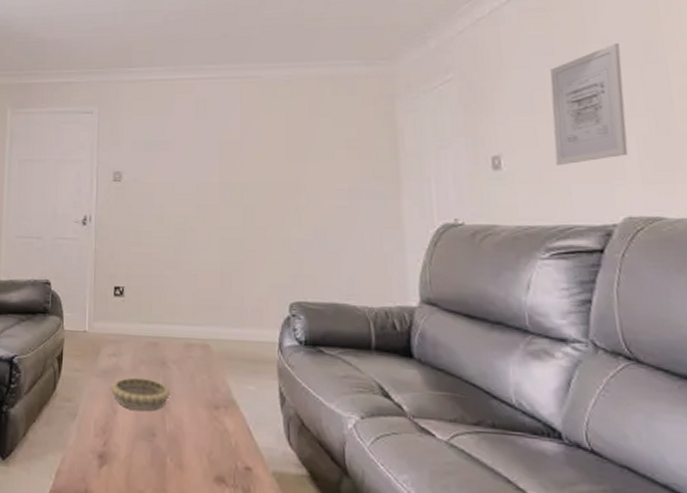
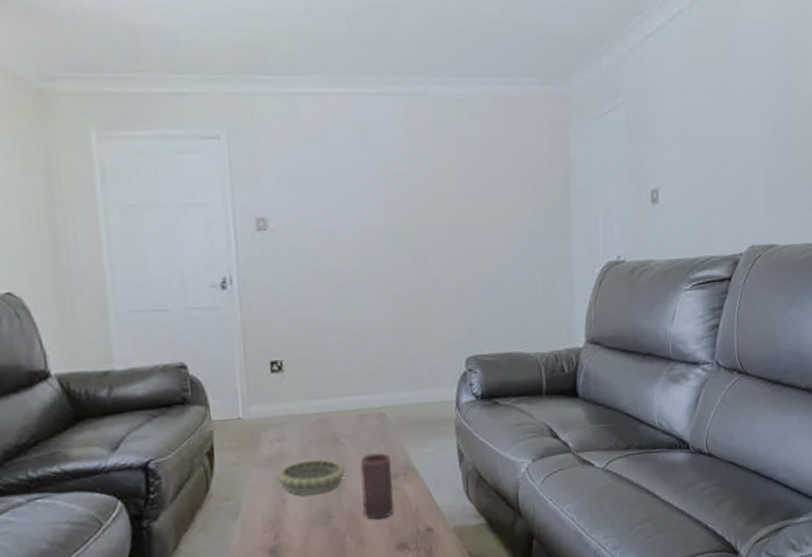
candle: none [184,381,213,447] -> present [360,452,394,520]
wall art: present [550,43,629,166] -> none [702,71,760,198]

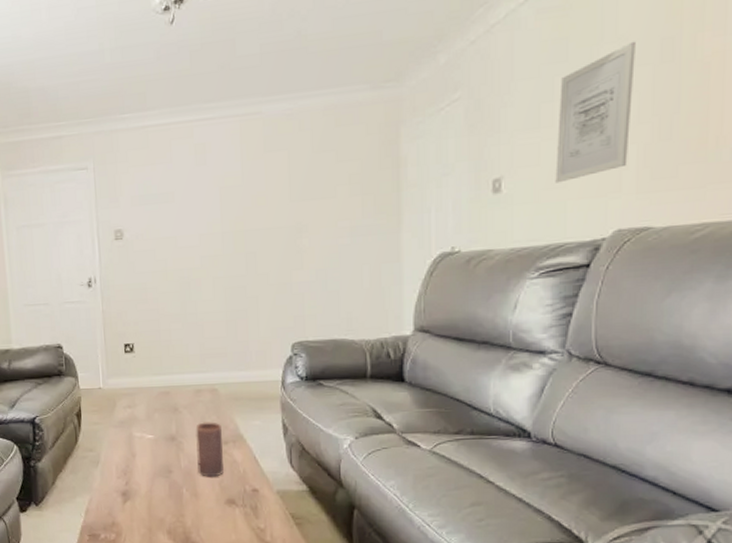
decorative bowl: present [276,459,346,496] -> none [127,424,184,453]
wall art: none [702,71,760,198] -> present [555,41,636,183]

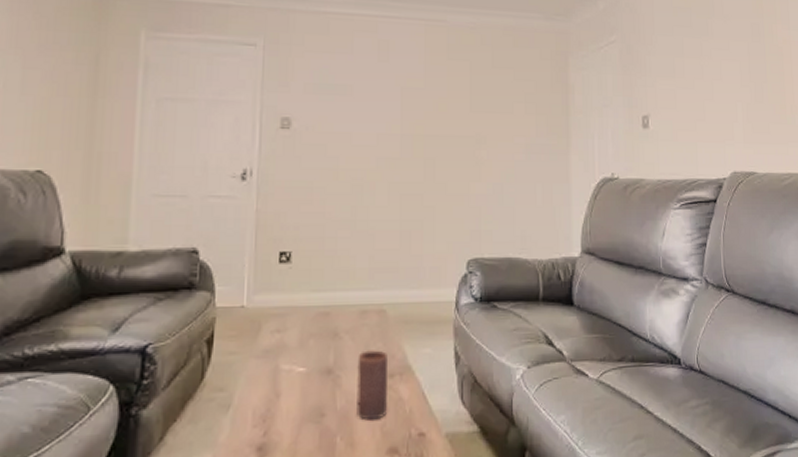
wall art: present [555,41,636,183] -> none [687,21,737,126]

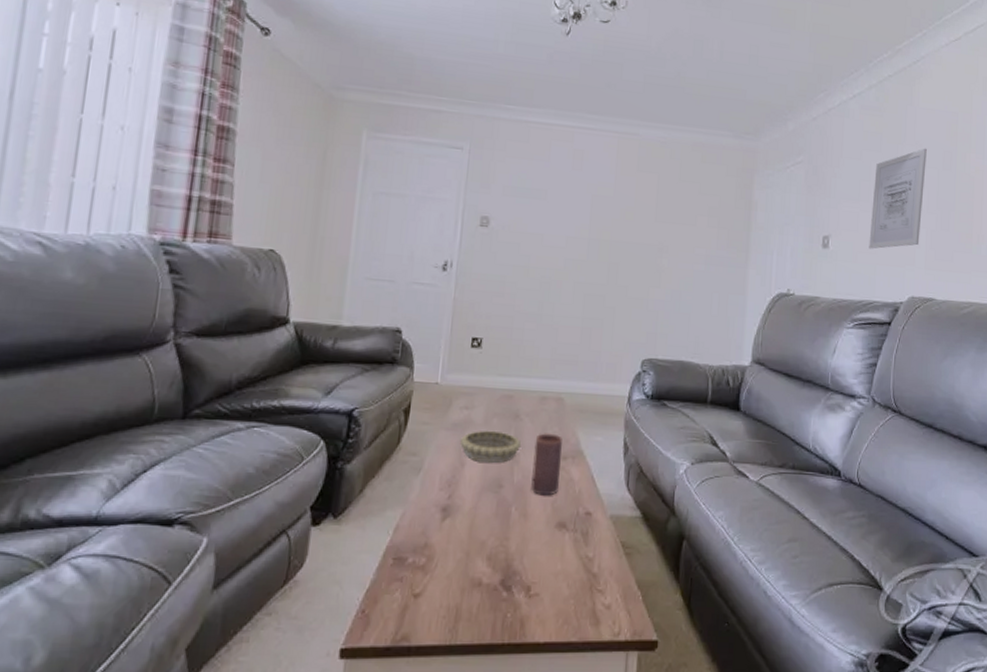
decorative bowl: none [272,353,343,392] -> present [459,430,522,464]
wall art: none [687,21,737,126] -> present [869,148,927,249]

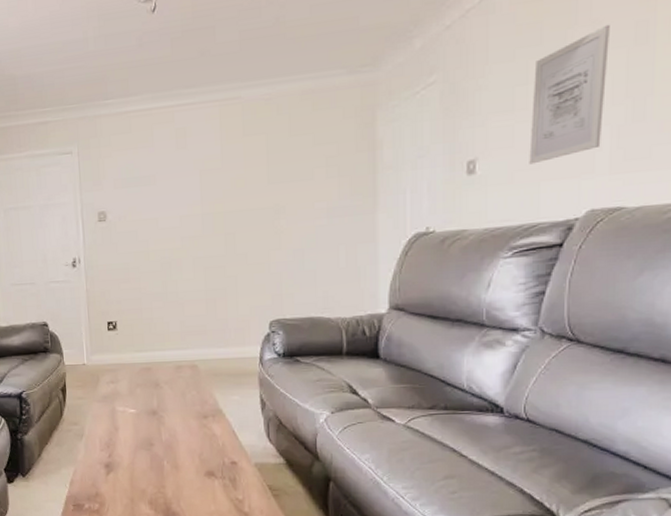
decorative bowl: present [459,430,522,464] -> none [110,399,165,427]
candle: present [531,433,562,496] -> none [176,397,203,450]

